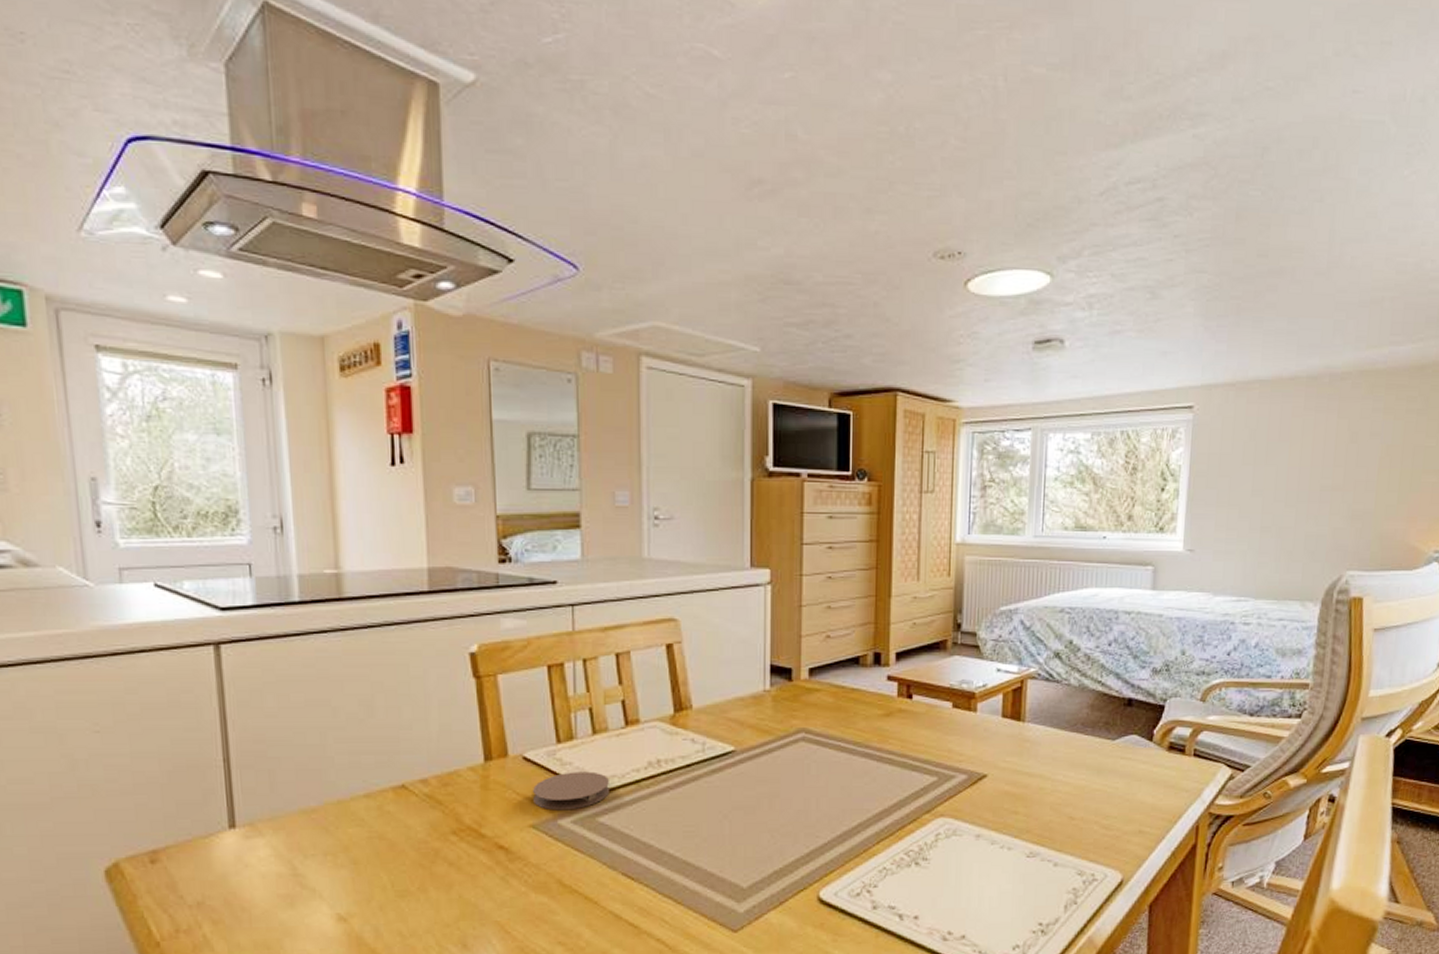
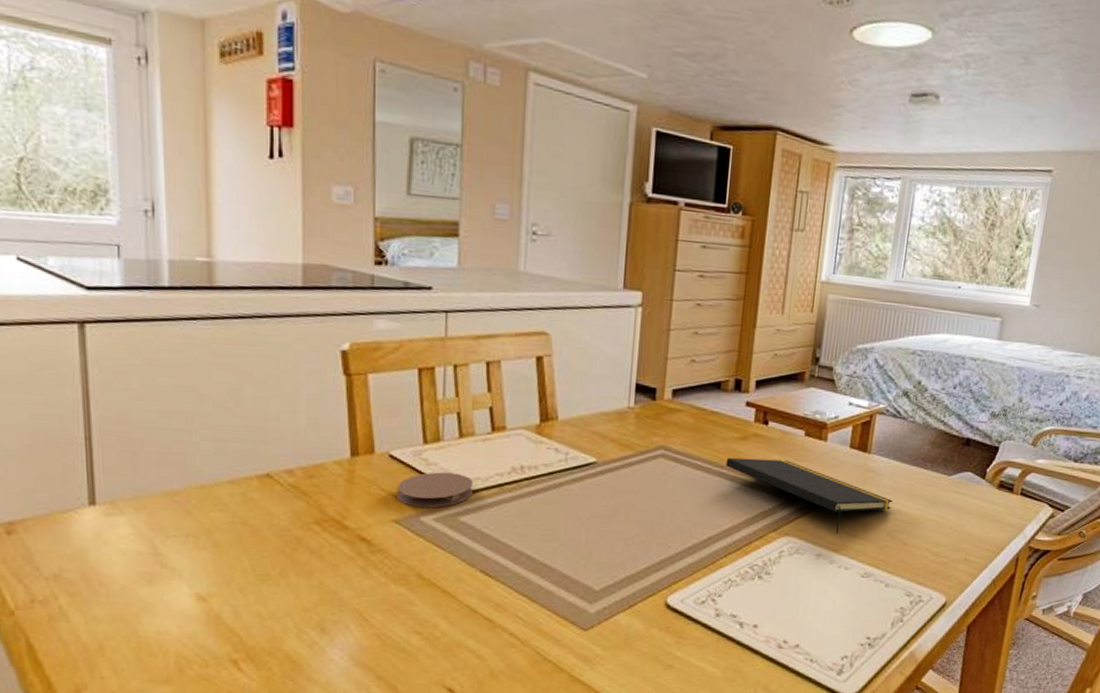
notepad: none [871,735,1054,811] -> present [726,457,893,533]

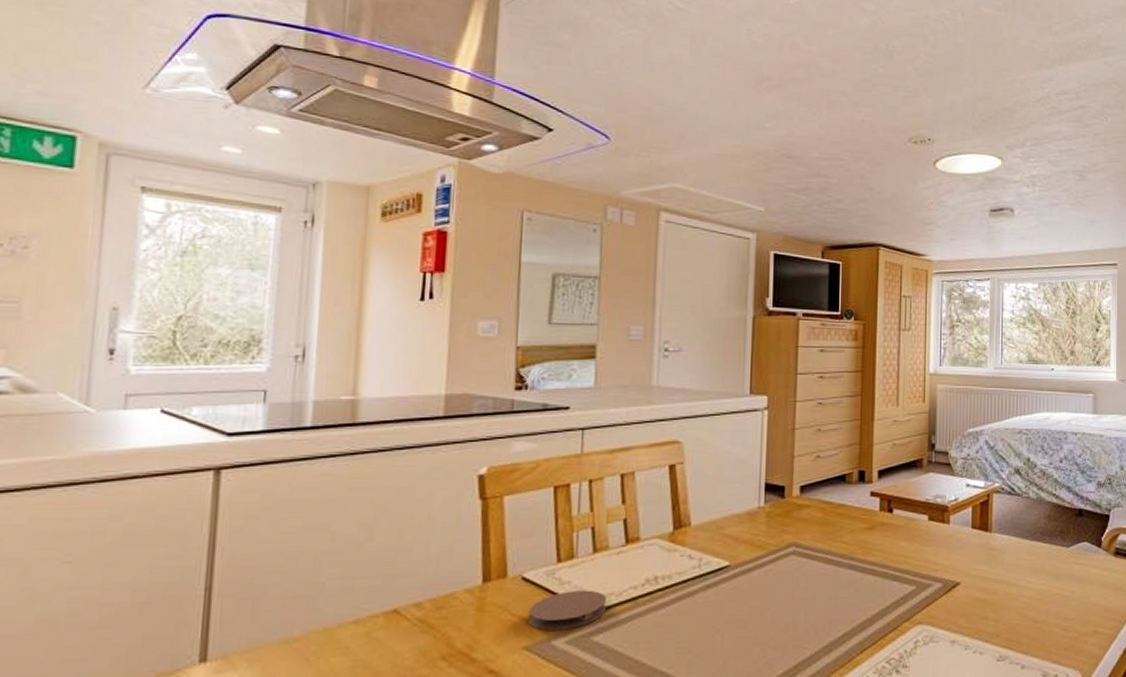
notepad: present [726,457,893,533] -> none [856,546,1019,617]

